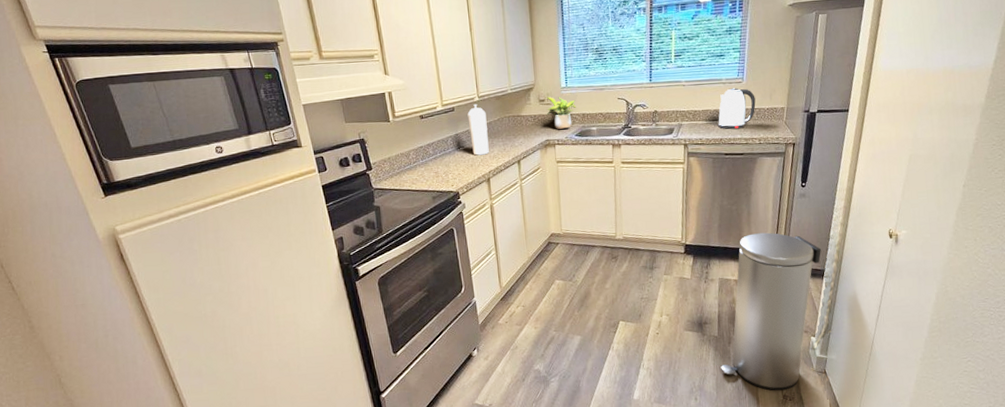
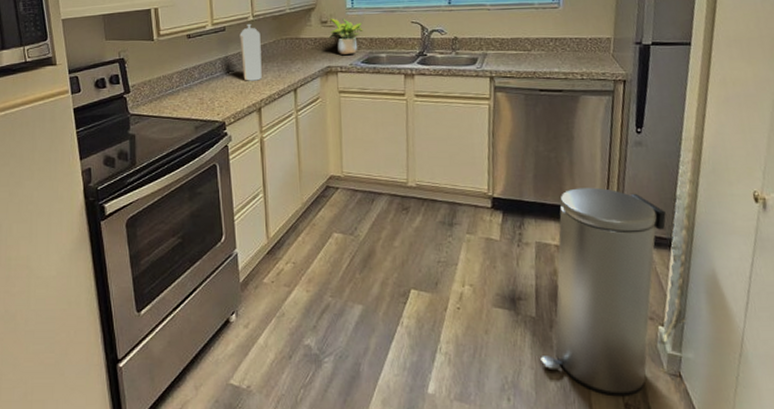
kettle: present [718,88,756,130] -> none [530,14,576,62]

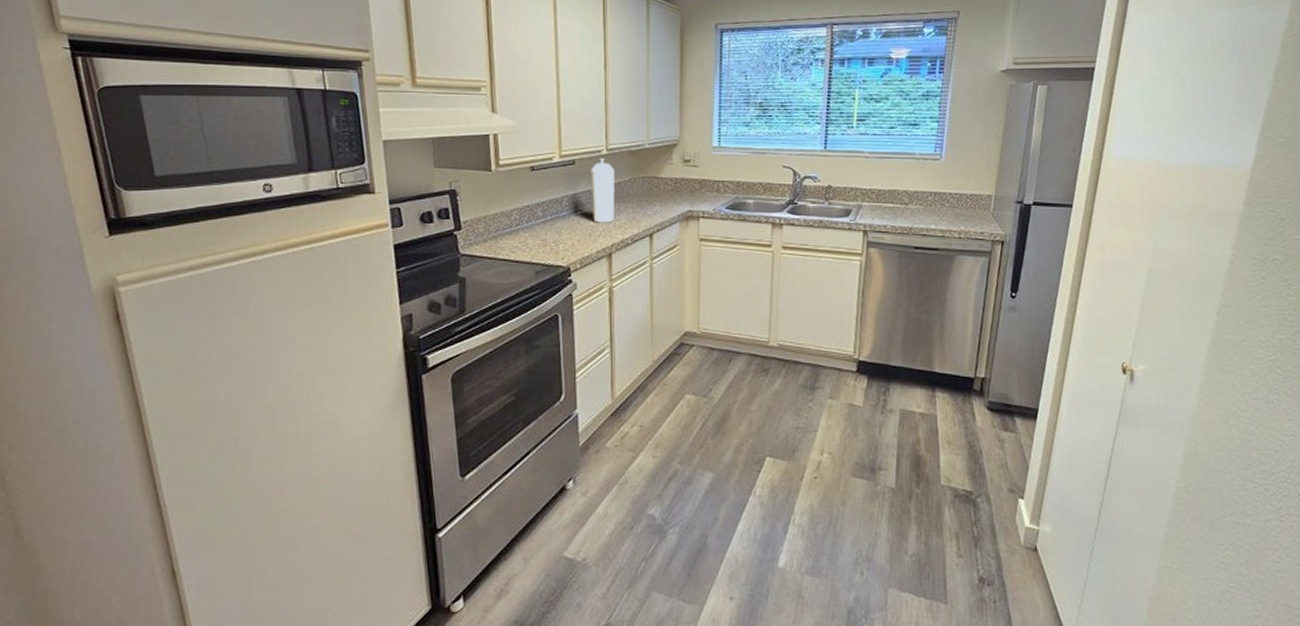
potted plant: present [328,18,363,56] -> none [691,157,730,200]
pedal bin: present [540,187,666,397] -> none [897,353,1034,571]

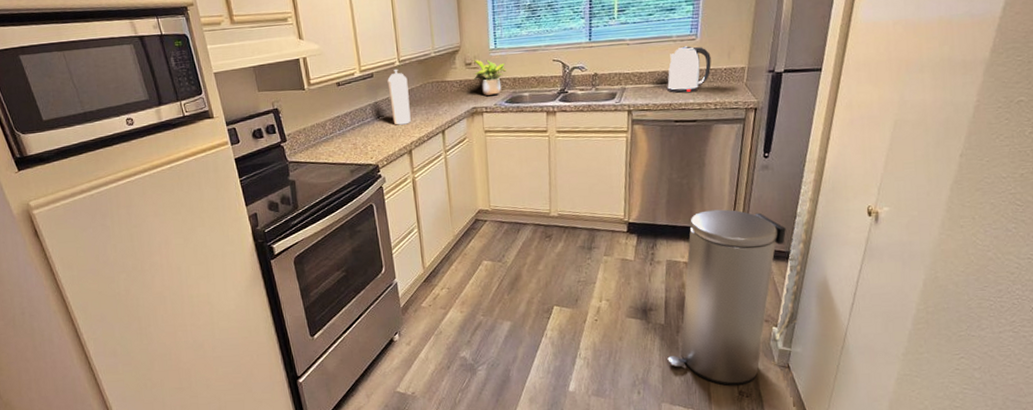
potted plant: none [691,157,730,200] -> present [473,59,507,97]
pedal bin: none [897,353,1034,571] -> present [667,209,786,386]
kettle: none [908,165,956,218] -> present [667,46,712,94]

